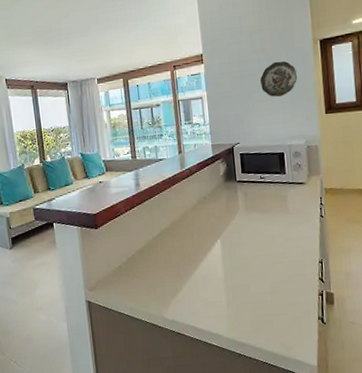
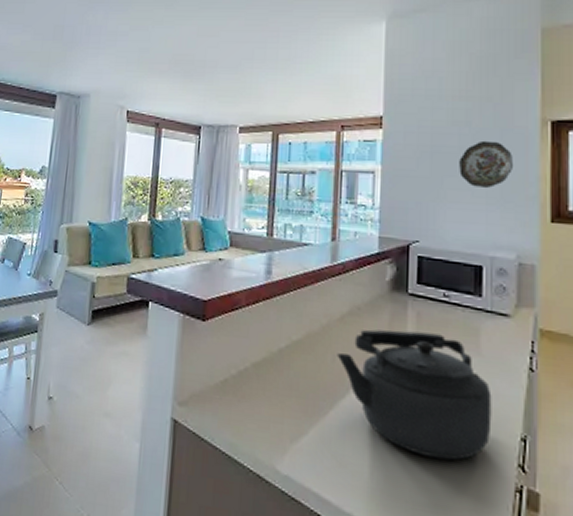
kettle: none [194,205,300,287] -> present [337,329,492,461]

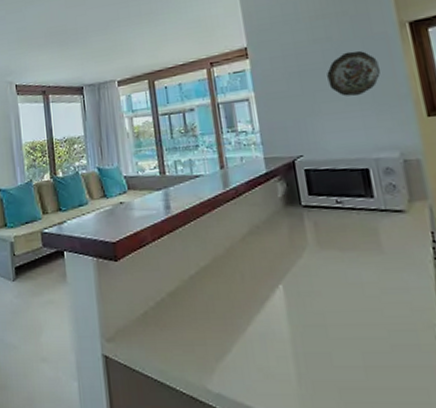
kettle: present [337,329,492,461] -> none [245,239,409,358]

